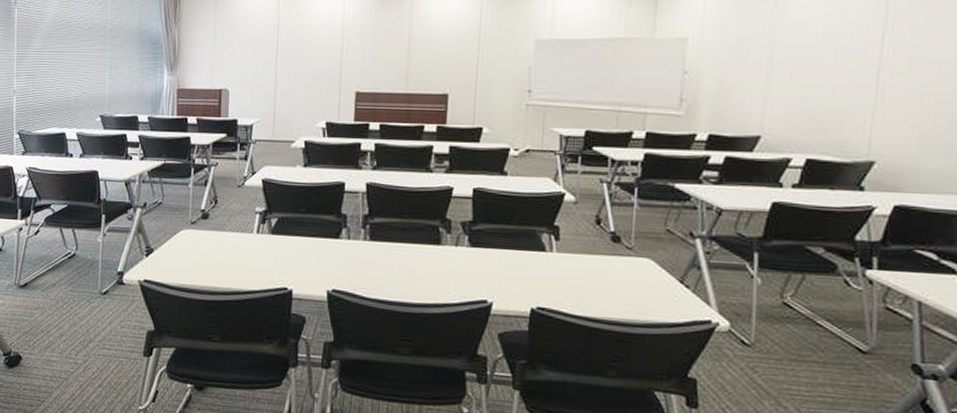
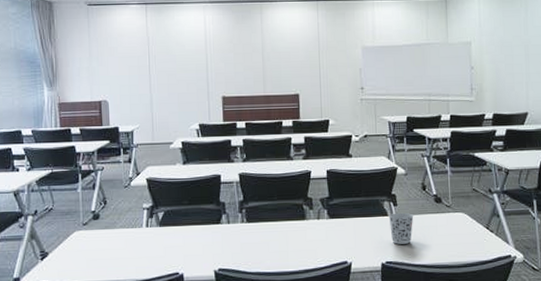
cup: none [546,248,581,289] -> present [388,212,414,244]

